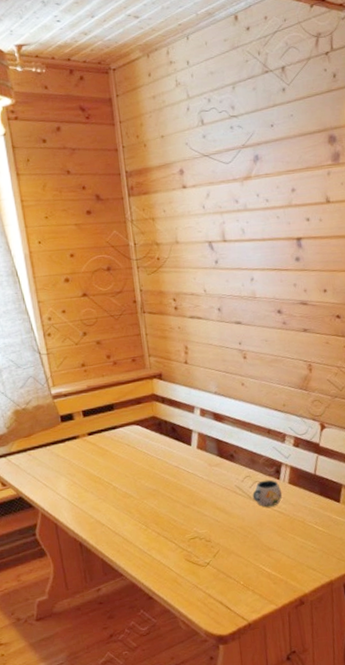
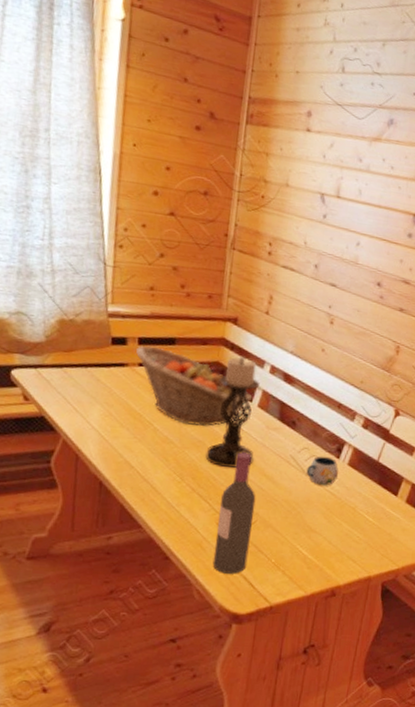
fruit basket: none [83,415,191,478] -> present [136,345,253,426]
candle holder: none [158,407,205,509] -> present [205,357,260,468]
wine bottle: none [184,491,220,602] -> present [212,452,256,574]

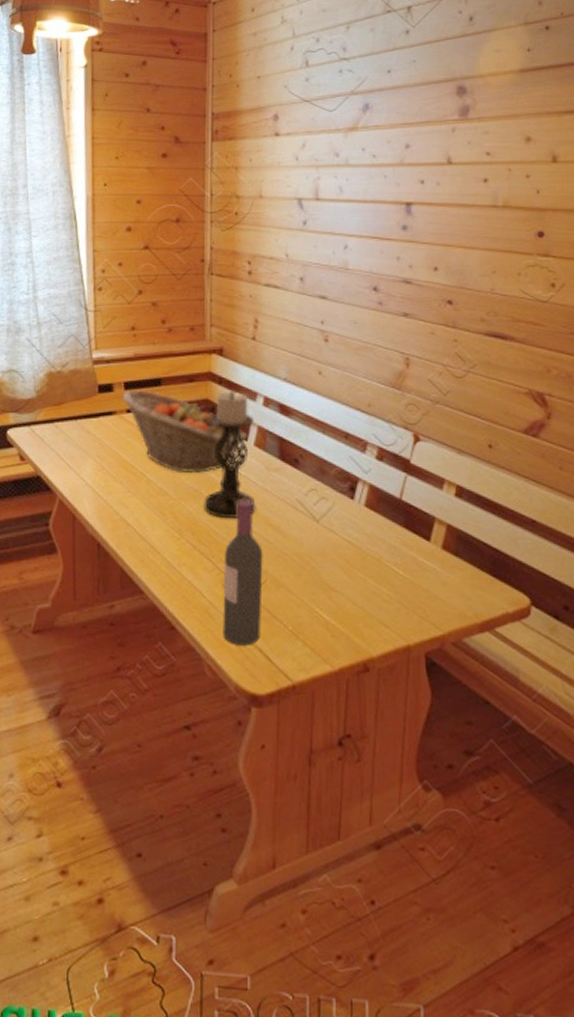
mug: present [306,456,339,486] -> none [317,497,356,534]

